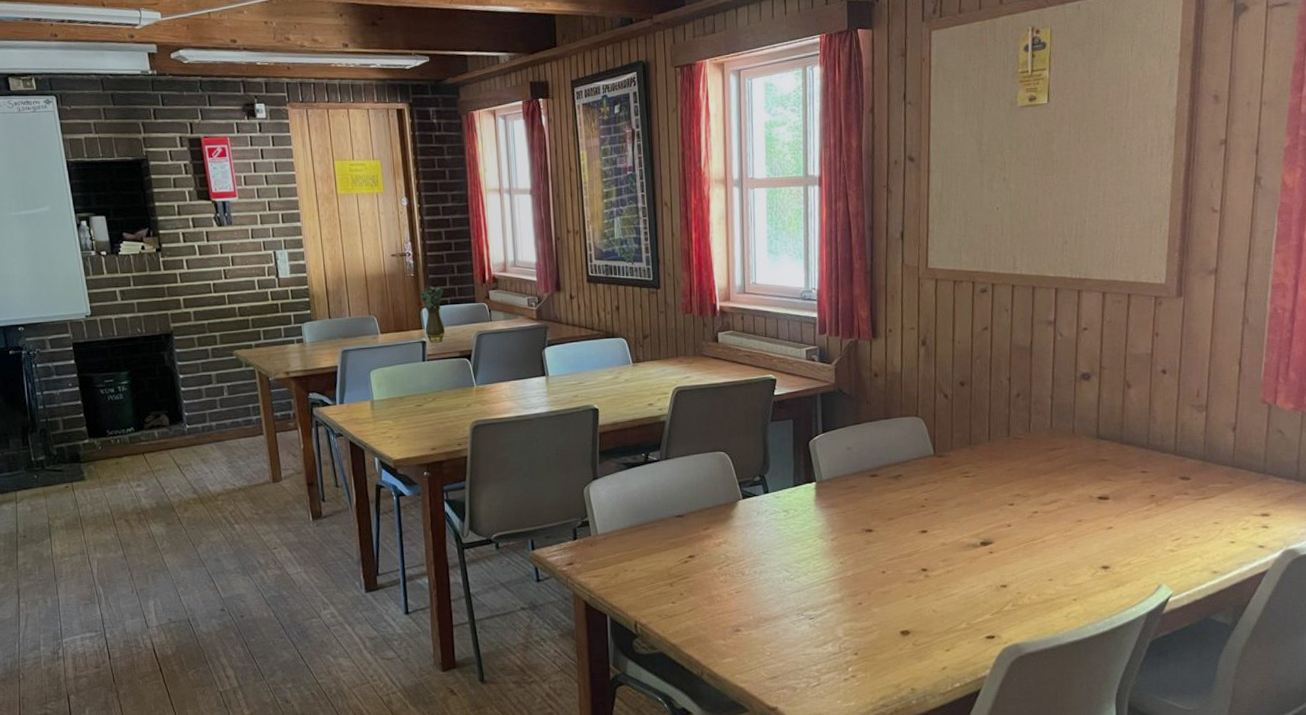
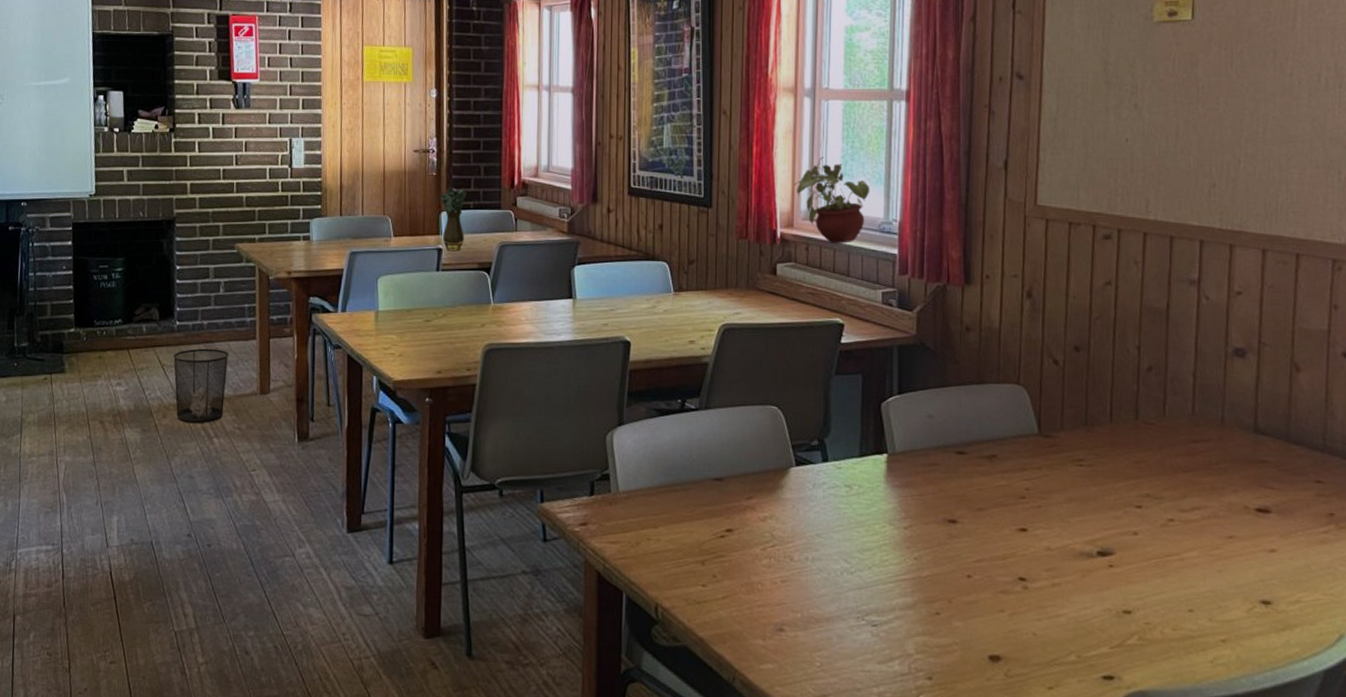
waste bin: none [187,446,241,514] -> present [173,348,229,424]
potted plant: none [729,237,793,313] -> present [794,156,870,245]

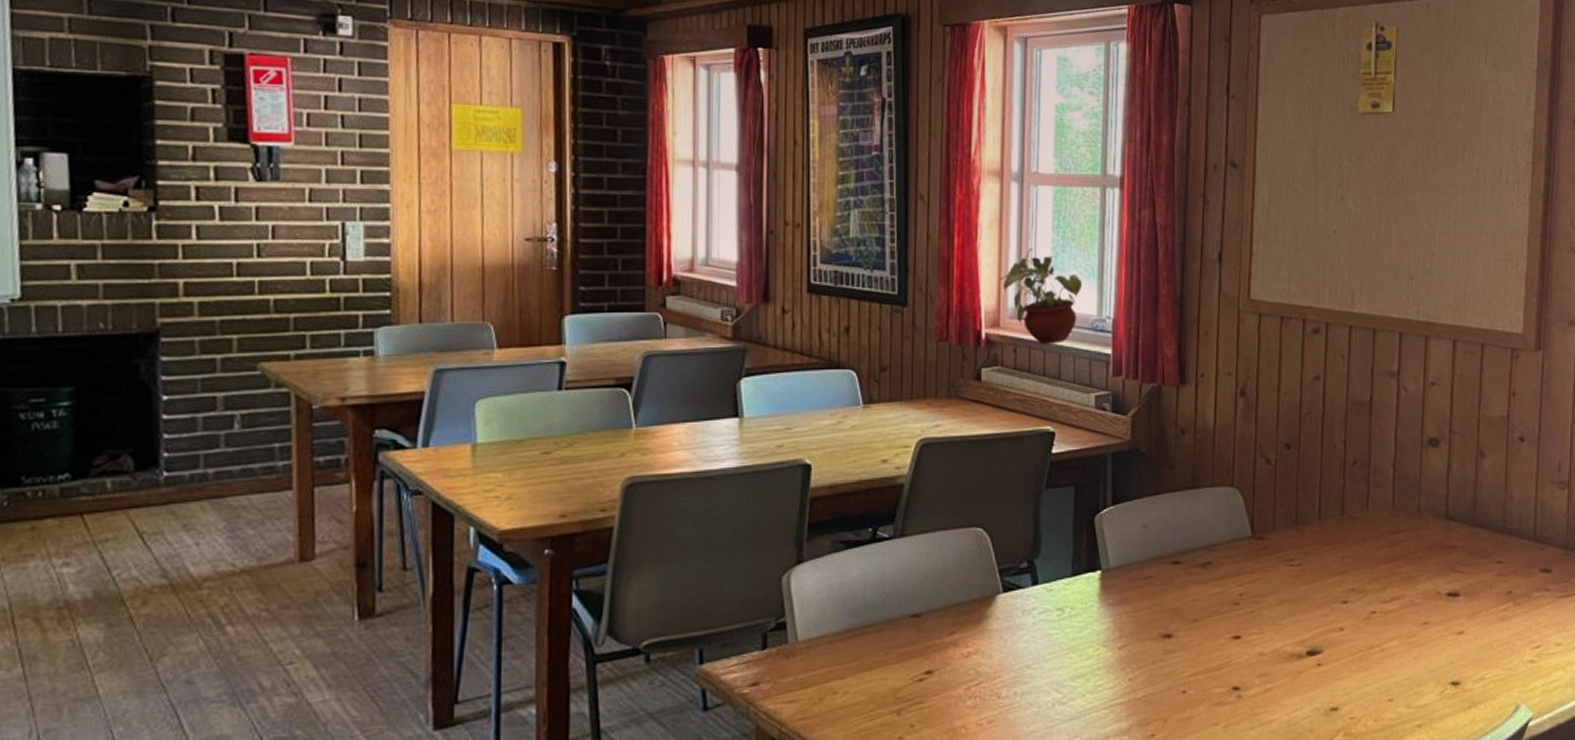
waste bin: present [173,348,229,424] -> none [158,505,250,610]
vase: present [440,186,467,250] -> none [562,283,599,363]

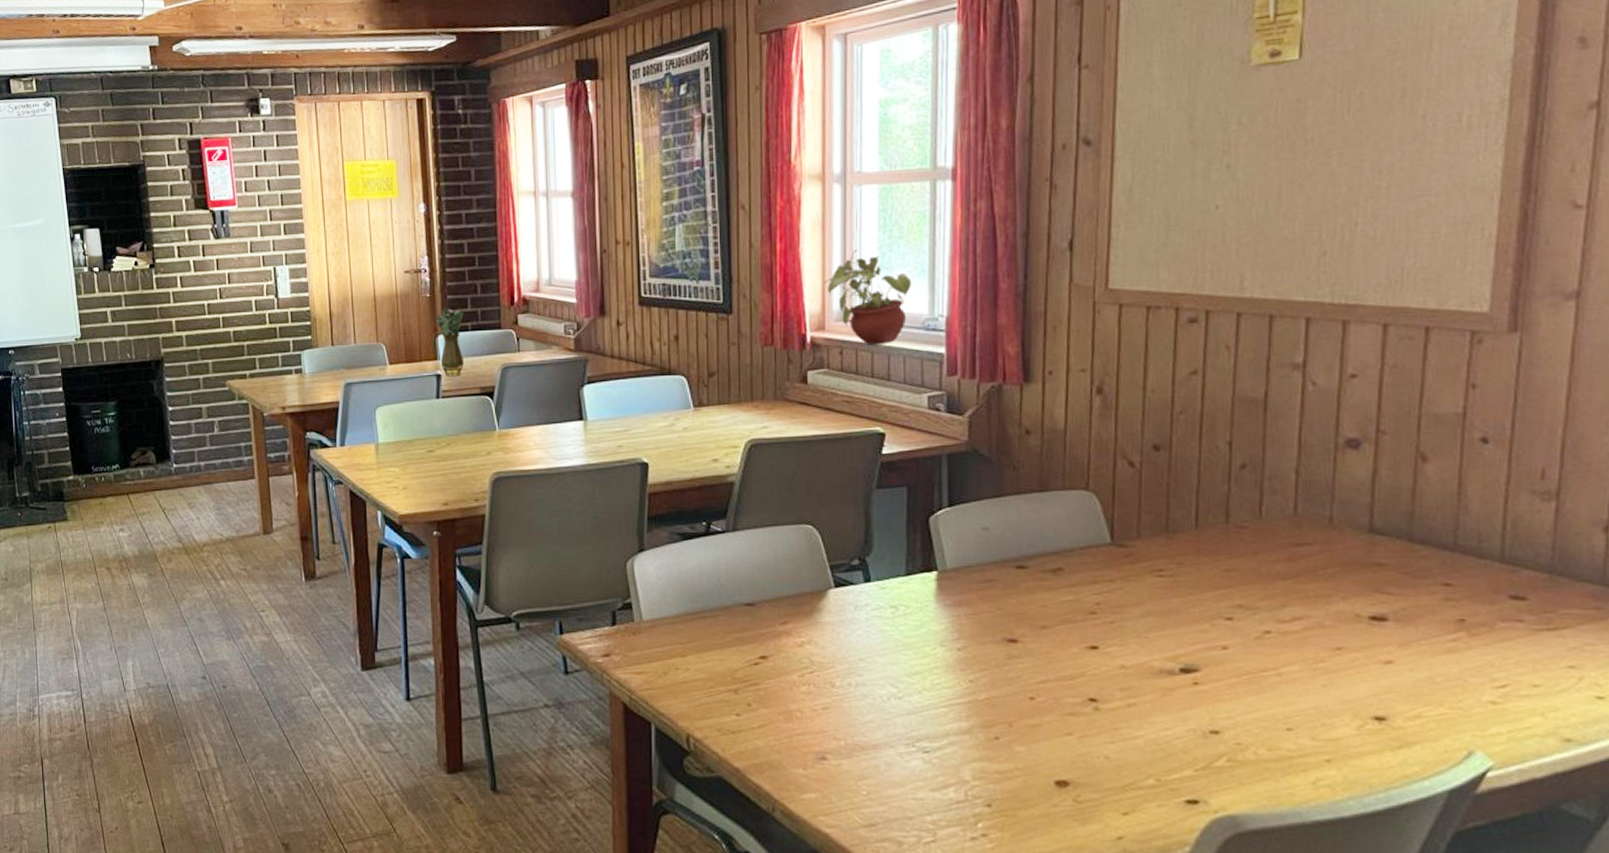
vase: none [562,283,599,363] -> present [435,307,464,376]

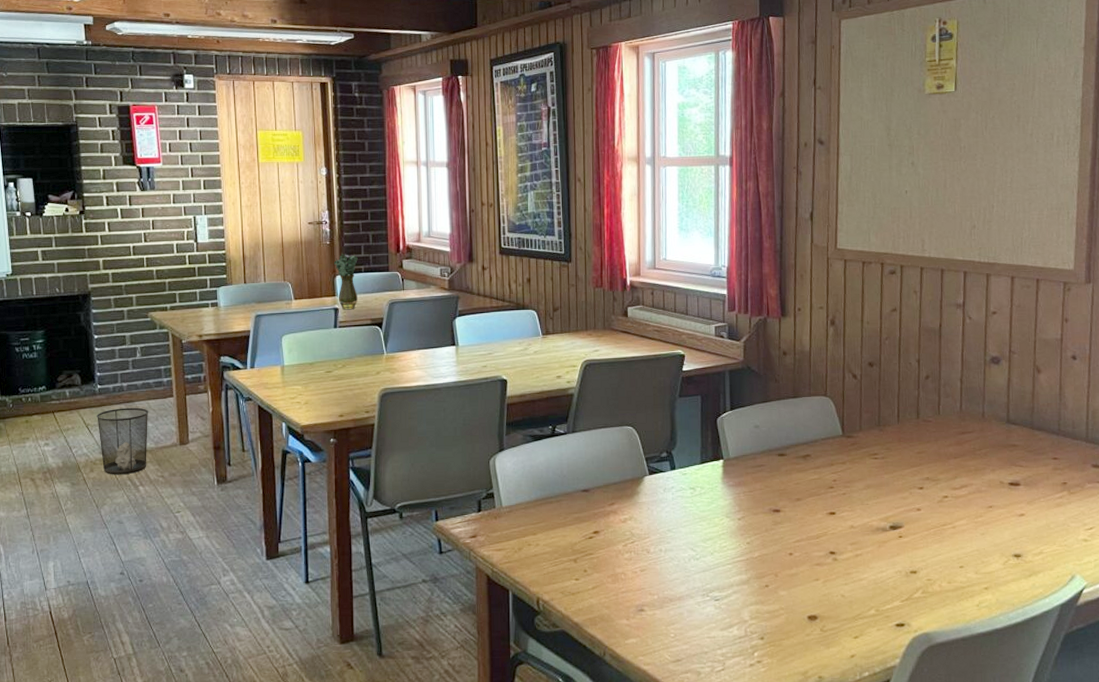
waste bin: none [173,490,229,567] -> present [97,407,149,475]
potted plant: present [824,248,912,347] -> none [640,214,703,289]

